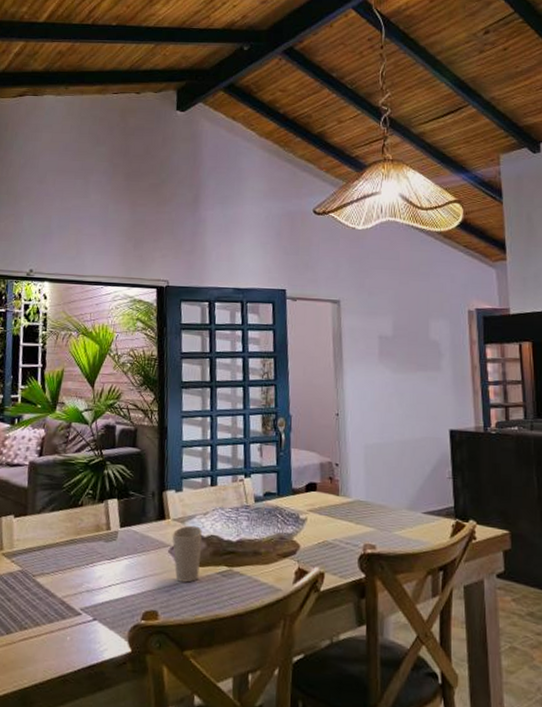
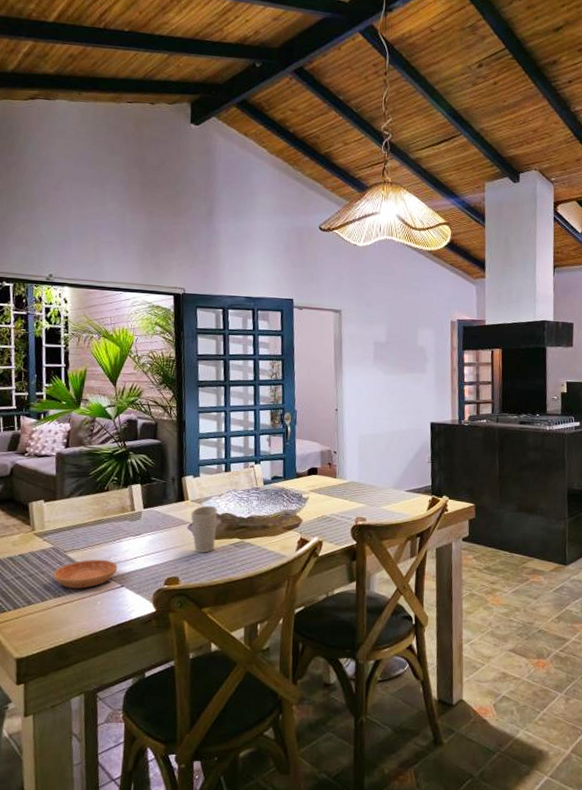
saucer: none [20,585,91,621] -> present [53,559,118,589]

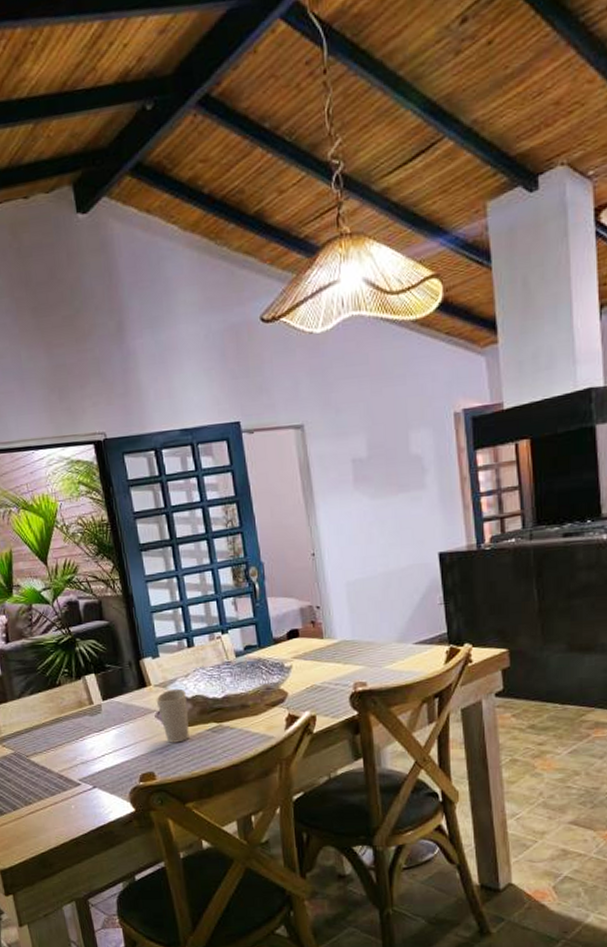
saucer: present [53,559,118,589] -> none [19,760,87,794]

